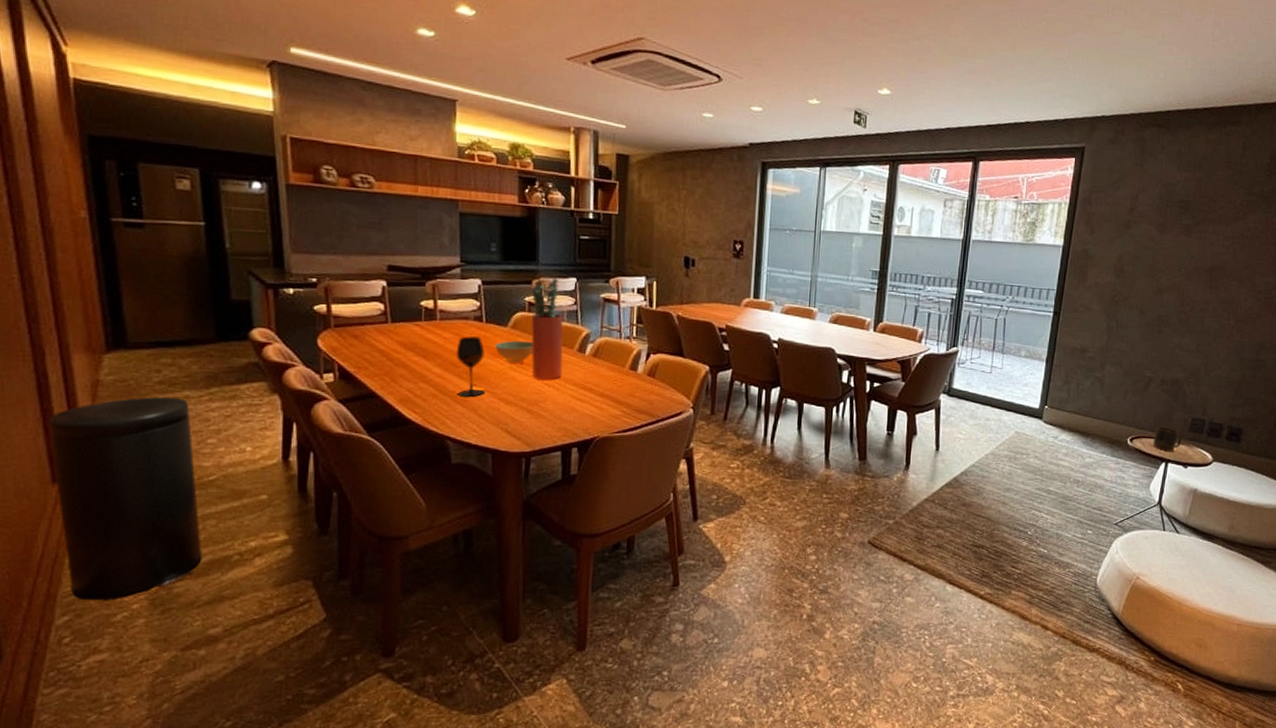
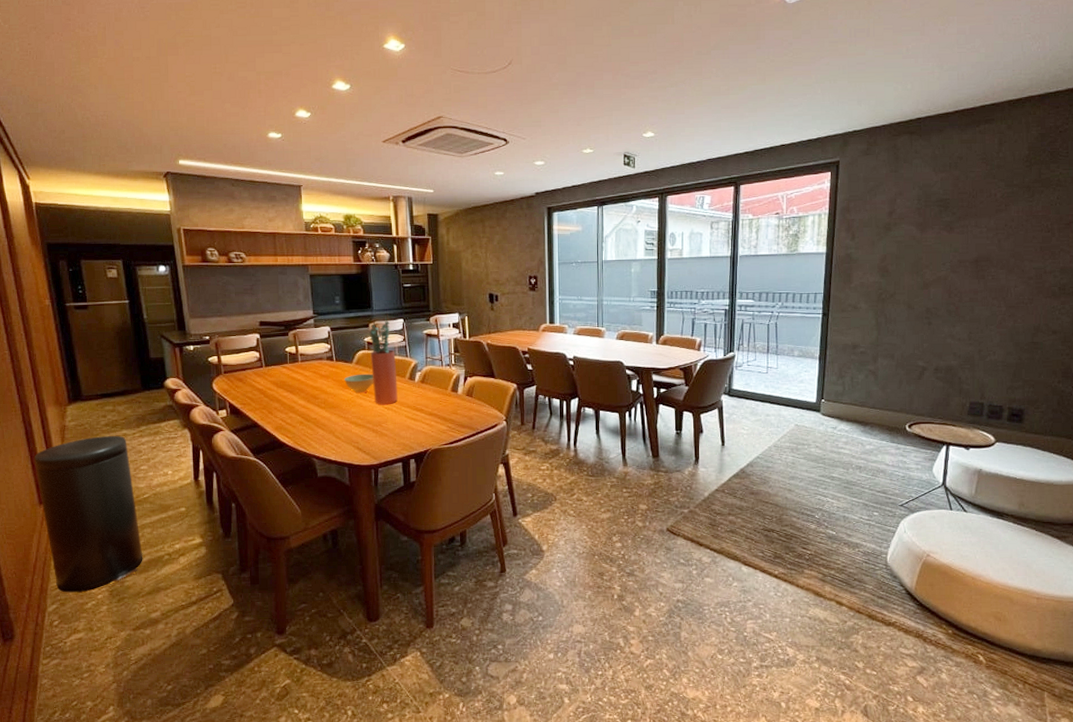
wineglass: present [456,336,486,397] -> none [315,373,340,422]
mug: present [1152,427,1182,452] -> none [932,412,961,436]

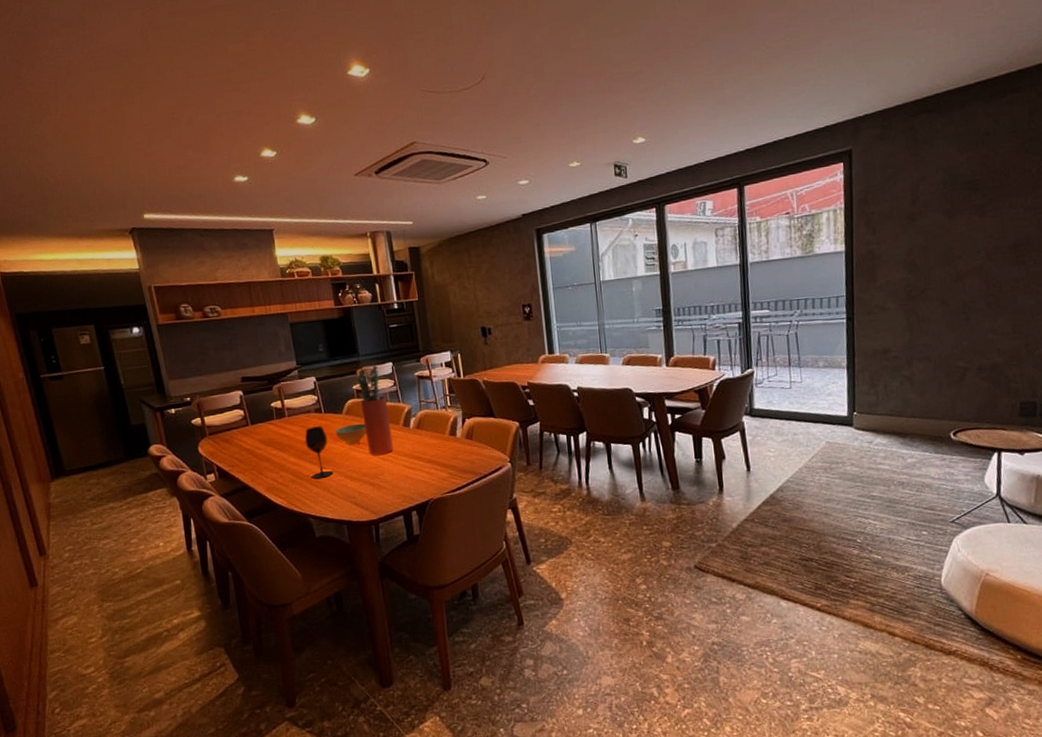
pedal bin: present [34,435,143,593] -> none [21,509,142,678]
wineglass: none [315,373,340,422] -> present [304,426,334,479]

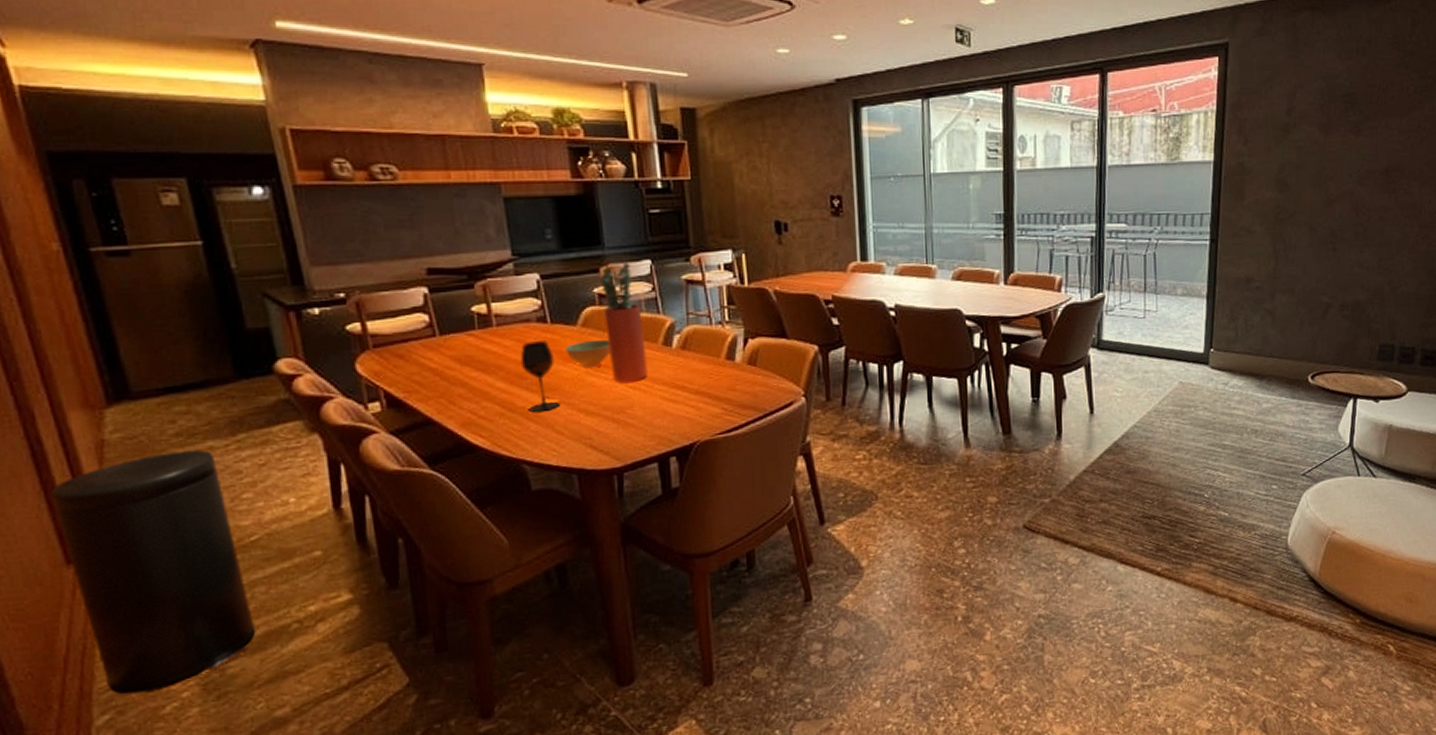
pedal bin: none [21,509,142,678] -> present [50,449,256,695]

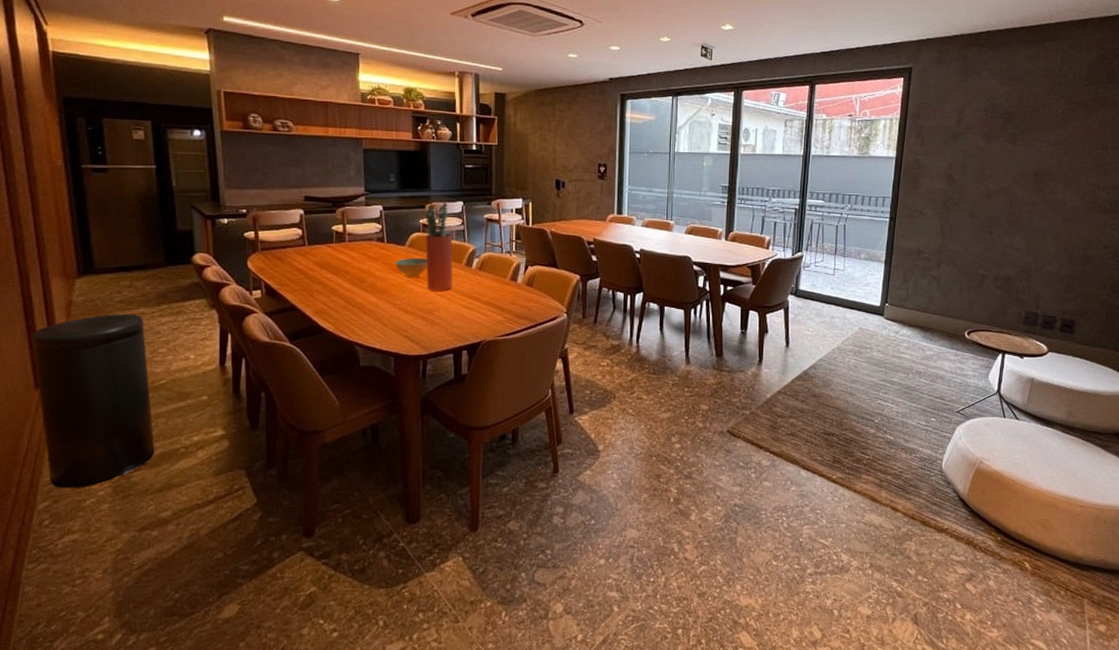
wineglass: present [520,341,561,412] -> none [362,255,388,307]

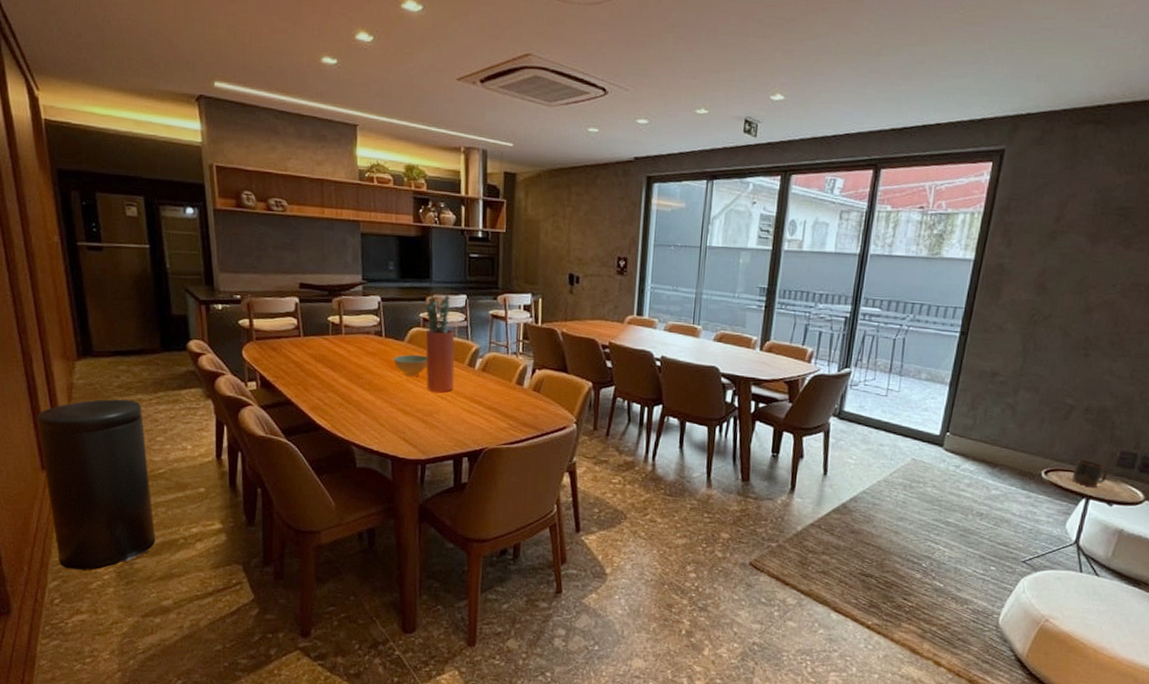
mug: none [989,320,1017,344] -> present [1071,459,1108,488]

